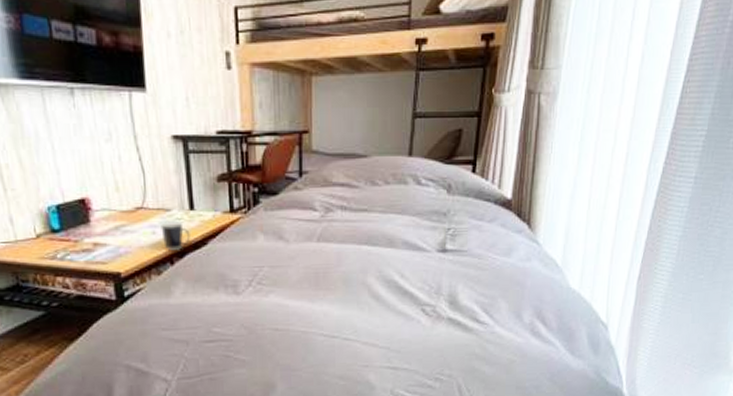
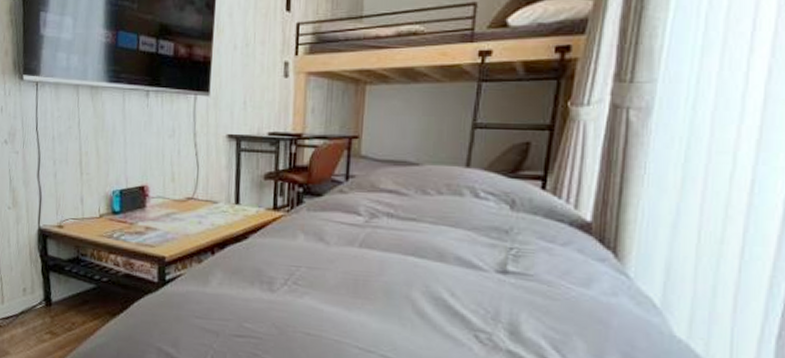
mug: present [161,221,190,250] -> none [206,213,233,241]

